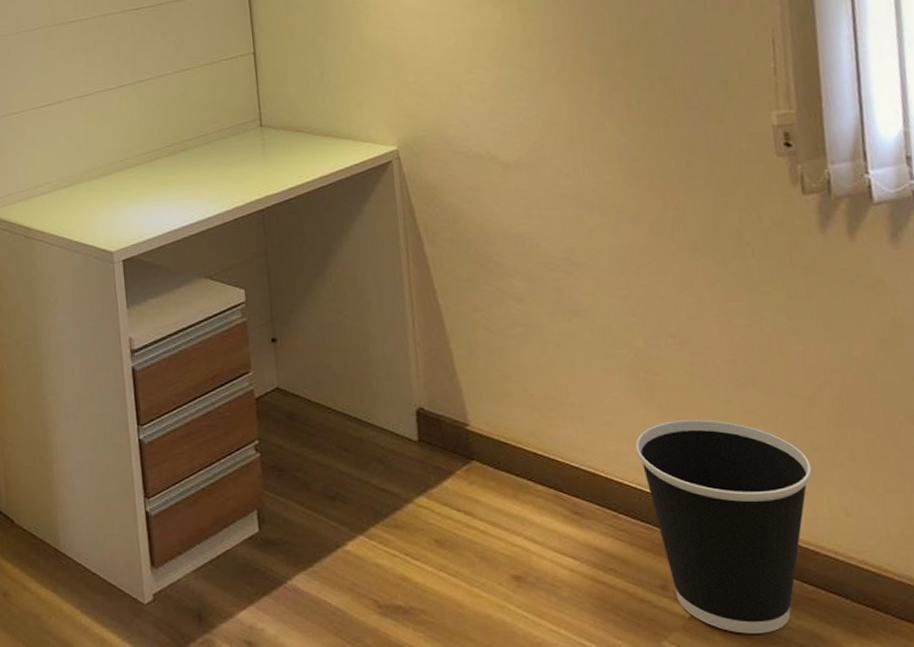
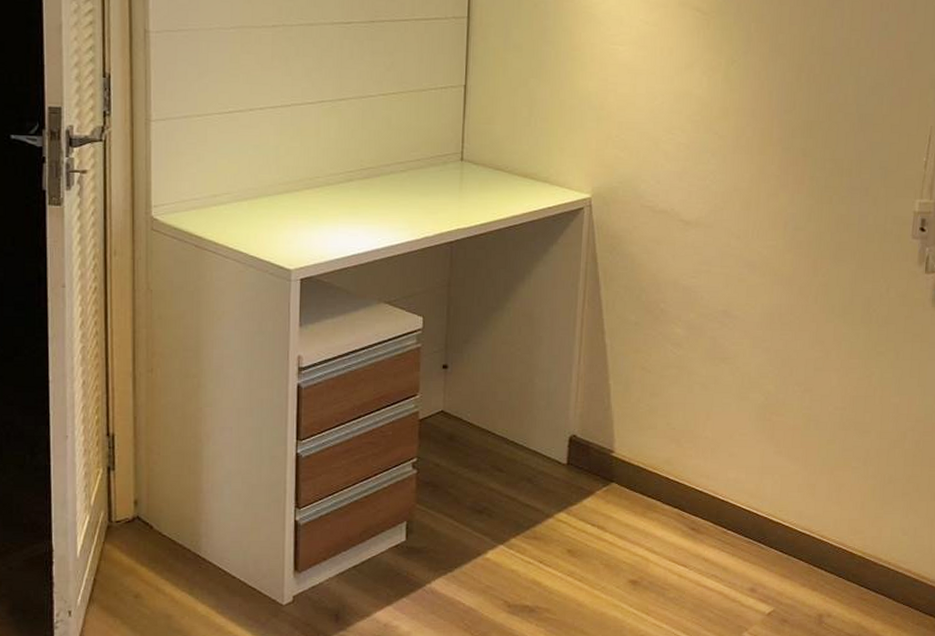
wastebasket: present [635,419,813,634] -> none [751,455,886,626]

